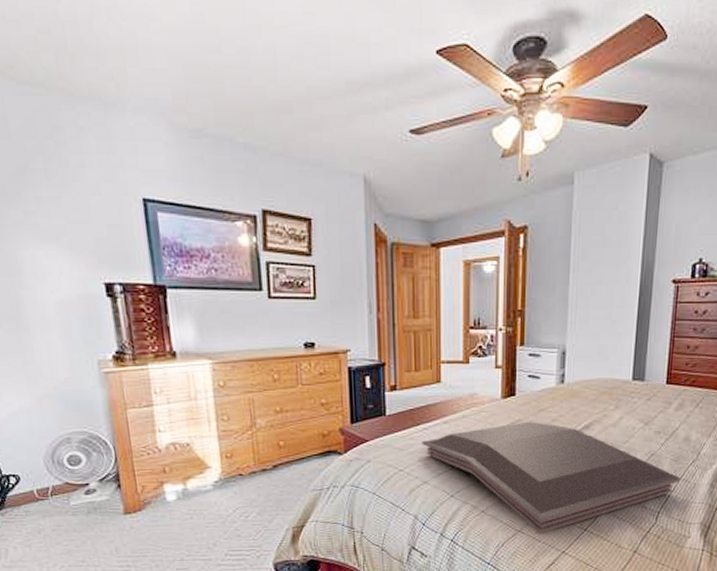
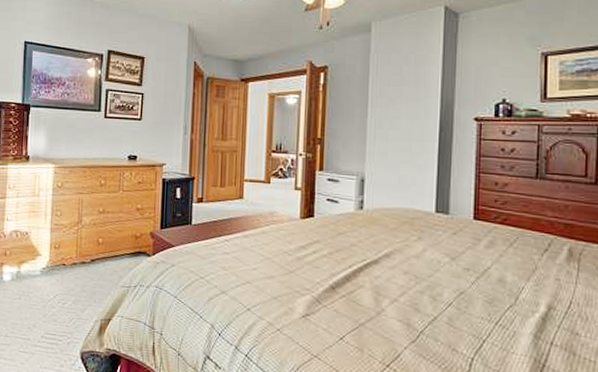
serving tray: present [422,421,681,534] -> none [222,243,497,363]

